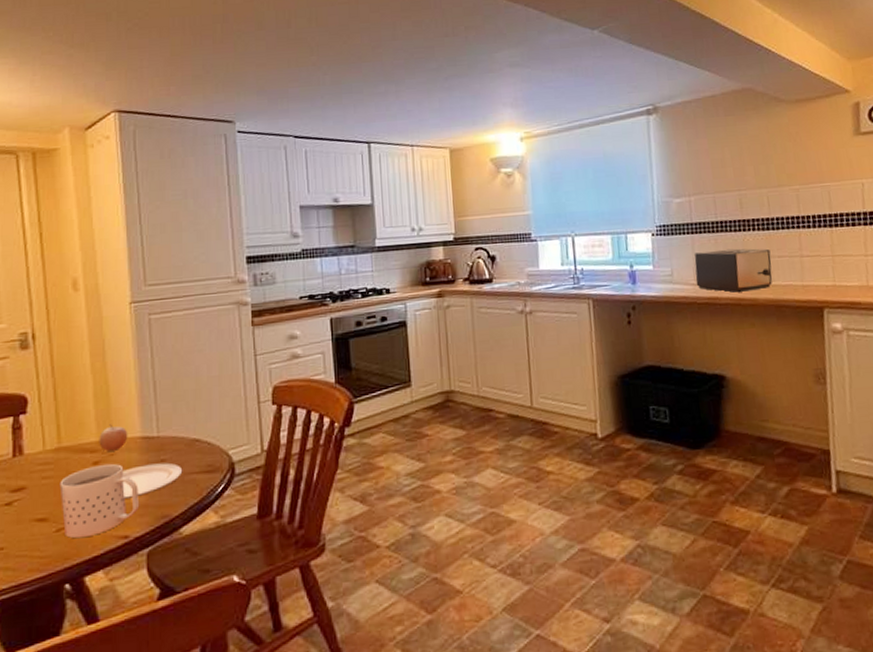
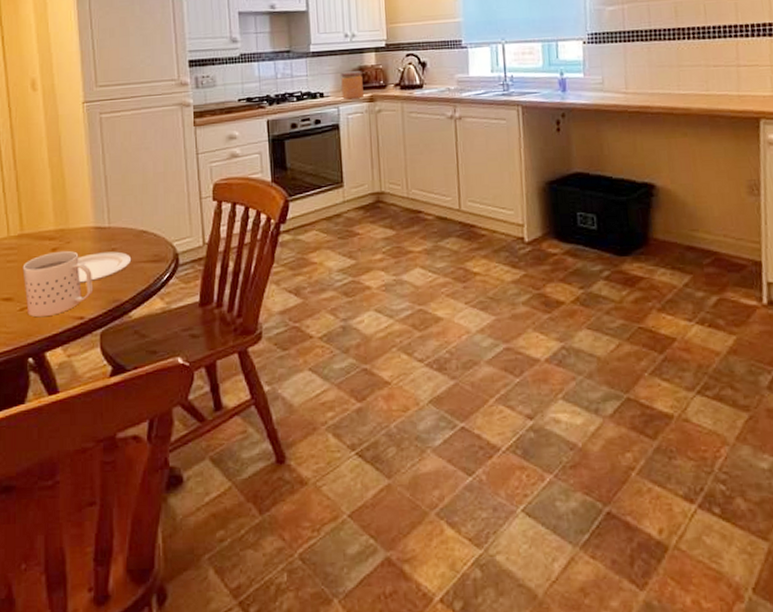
fruit: present [99,424,128,452] -> none [56,214,83,239]
jar: none [408,265,432,295] -> present [341,71,364,99]
toaster: present [694,249,773,292] -> none [626,57,707,101]

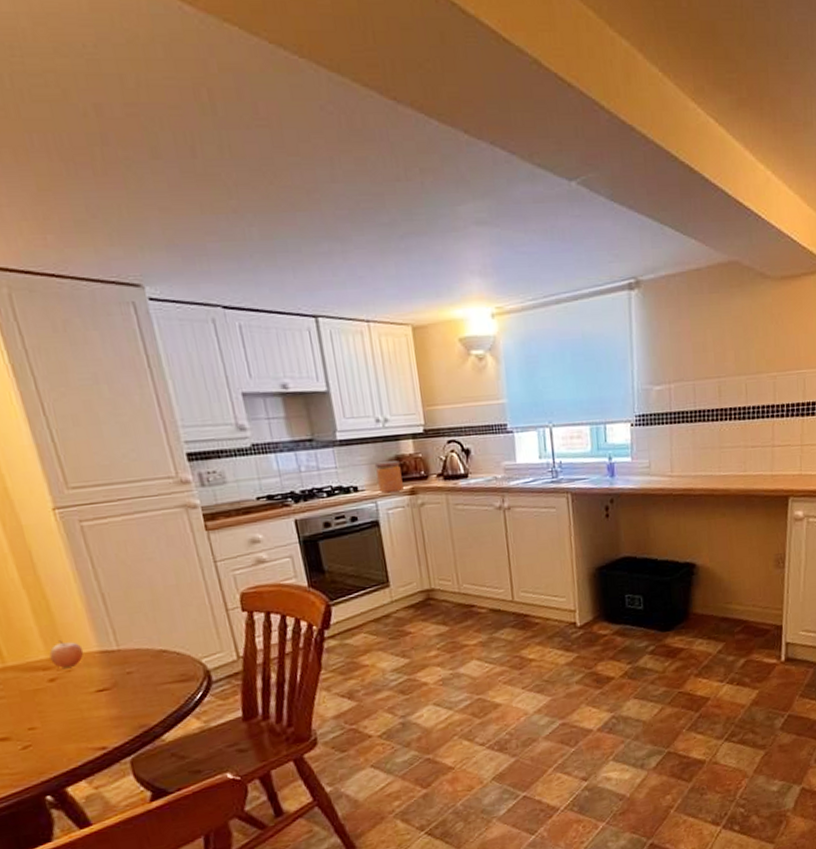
mug: present [22,250,94,318] -> none [14,679,113,754]
fruit: none [56,214,83,239] -> present [49,640,84,668]
plate: present [78,251,132,284] -> none [85,674,154,714]

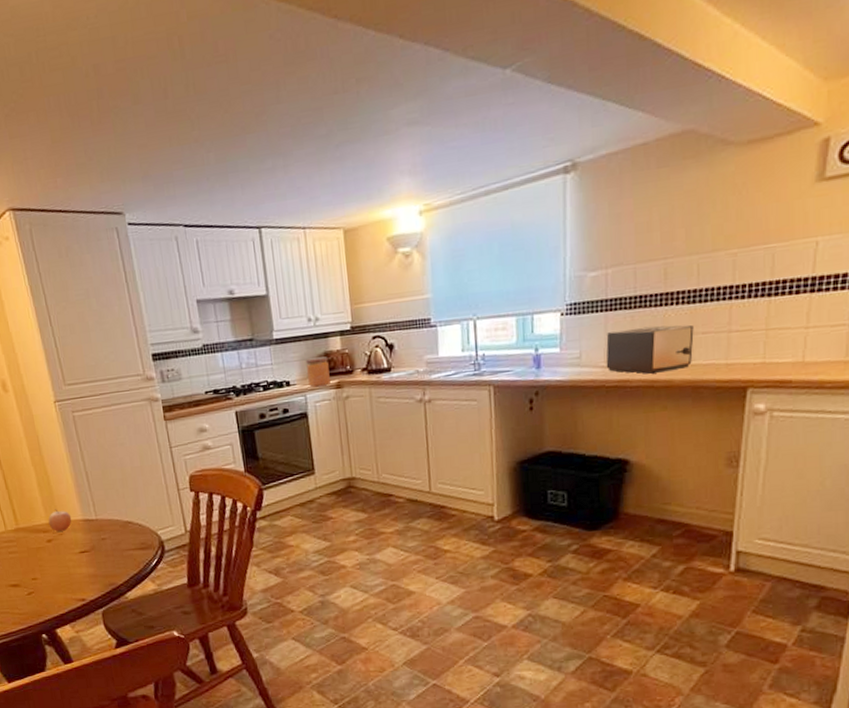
toaster: none [672,439,745,483] -> present [606,325,694,374]

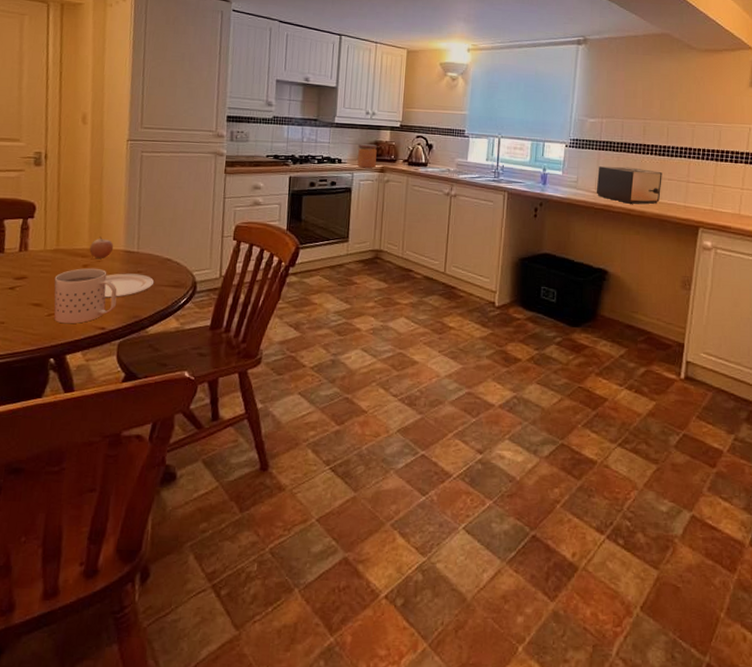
mug: none [23,541,91,601] -> present [53,268,117,324]
plate: none [72,541,122,571] -> present [104,273,155,299]

